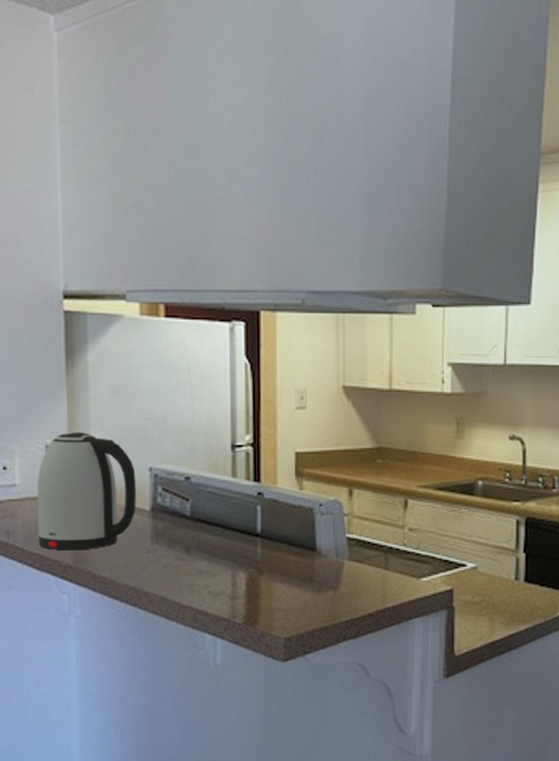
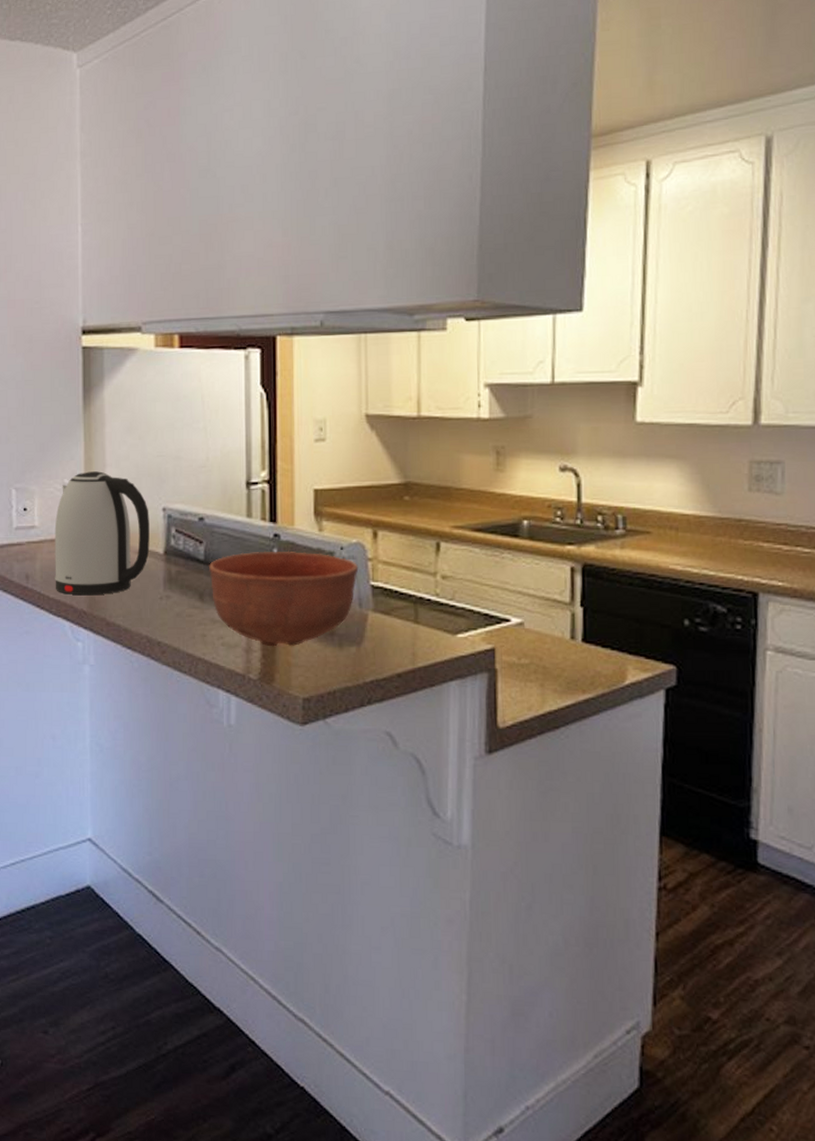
bowl: none [194,507,336,594] -> present [208,550,359,647]

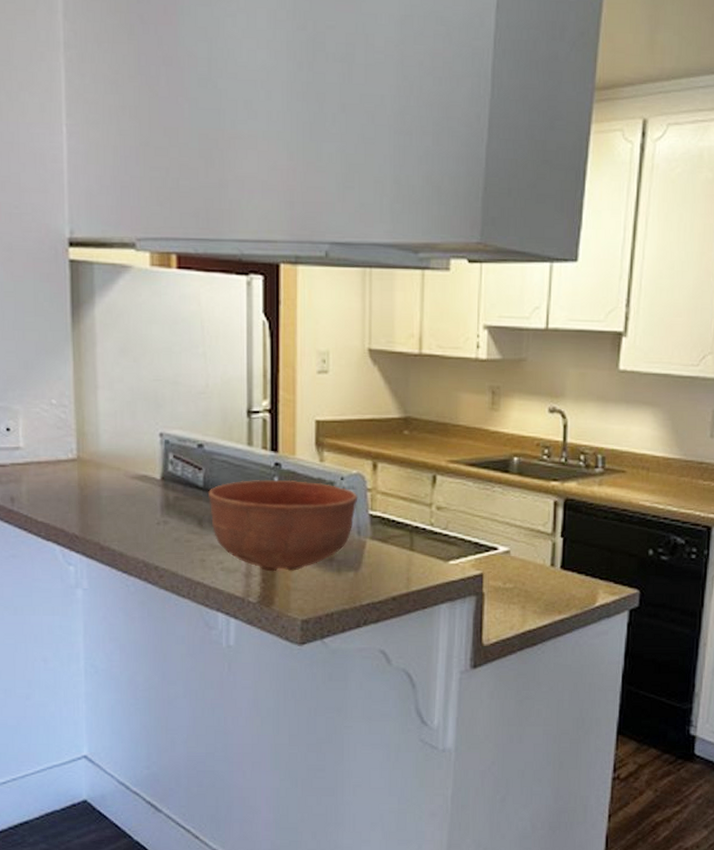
kettle: present [54,471,150,596] -> none [42,393,146,520]

